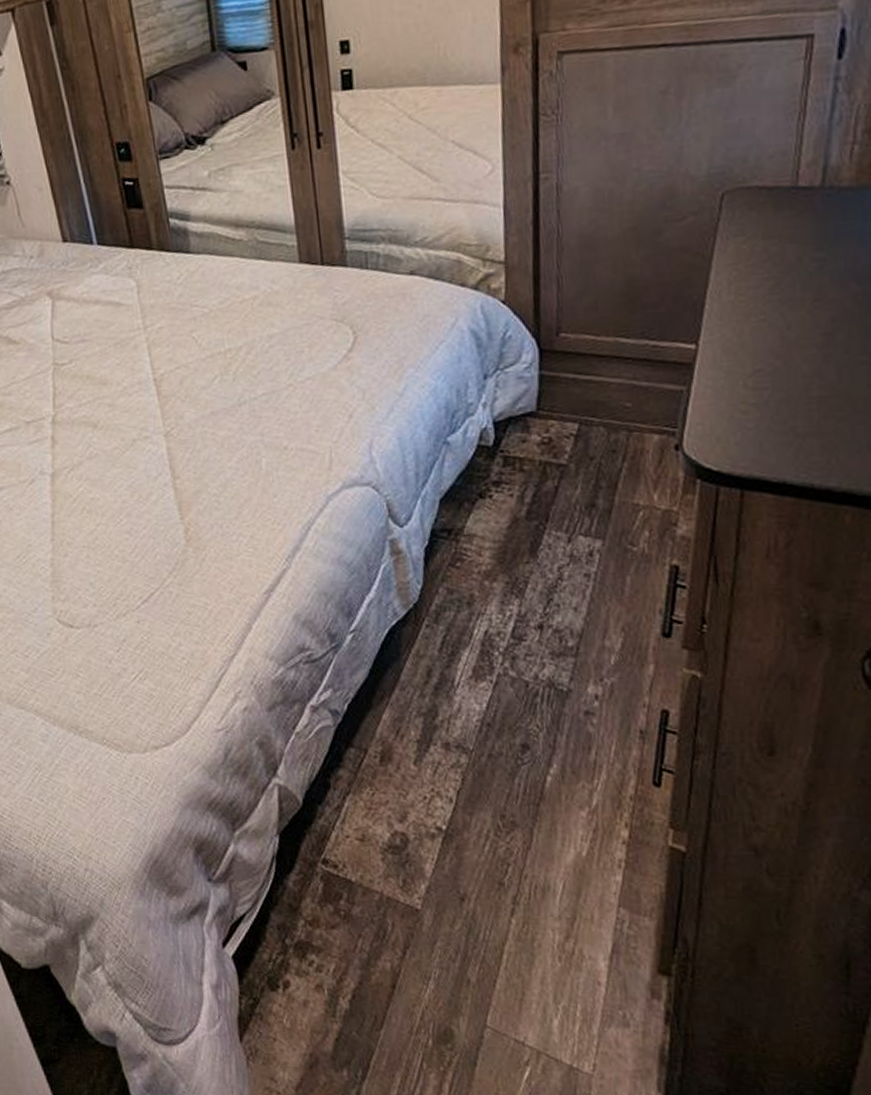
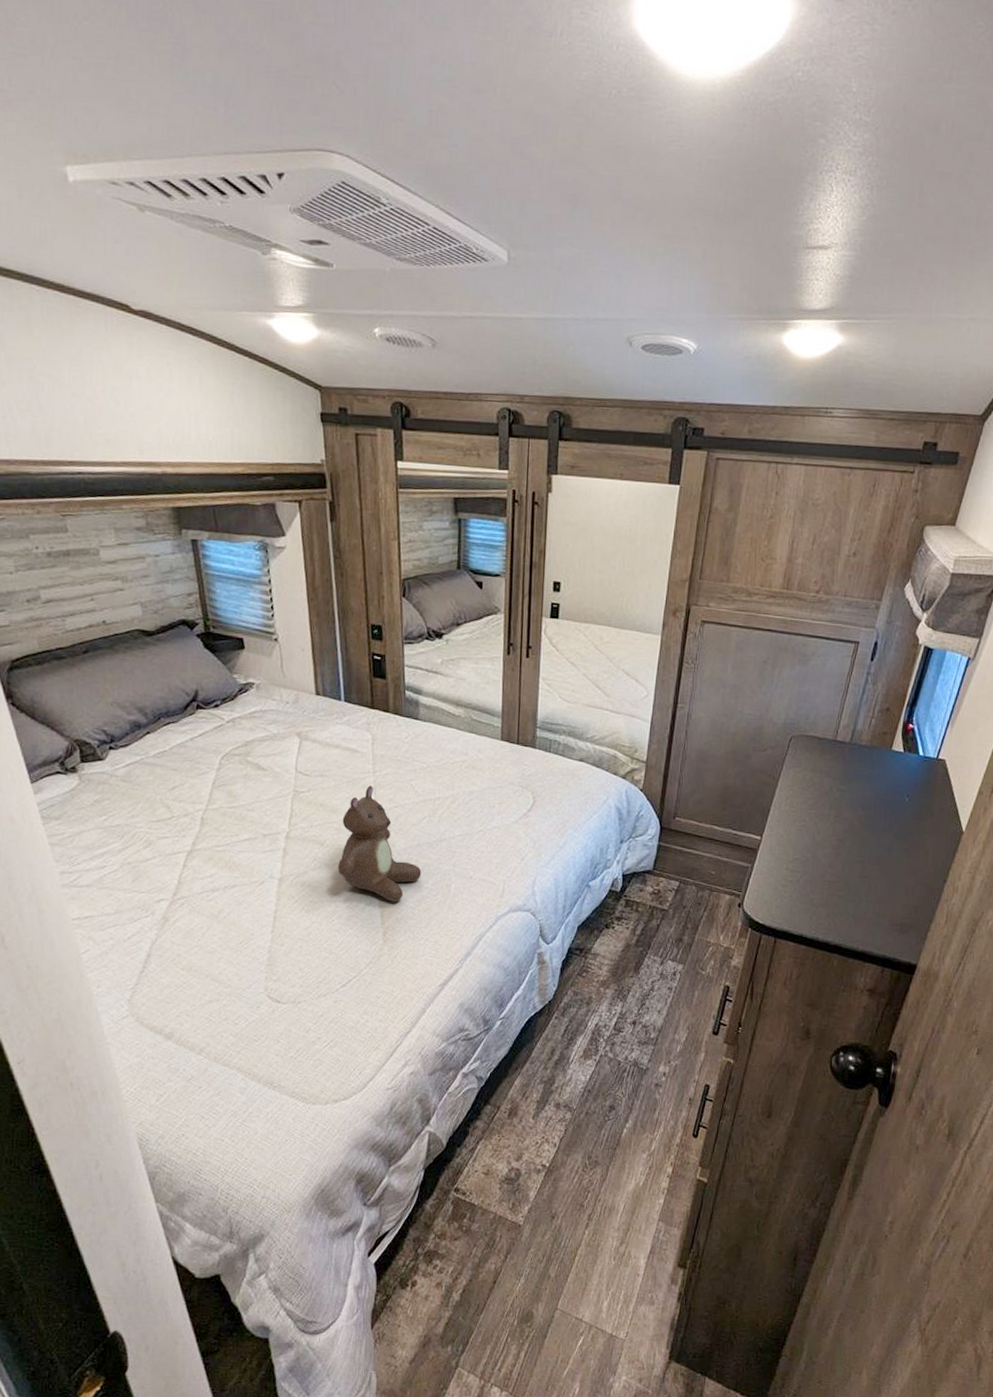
teddy bear: none [115,345,222,490] -> present [338,786,422,902]

